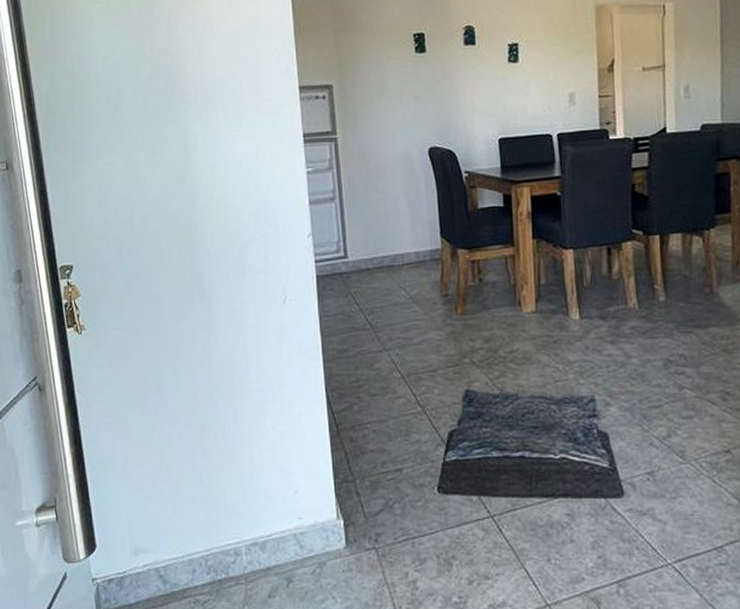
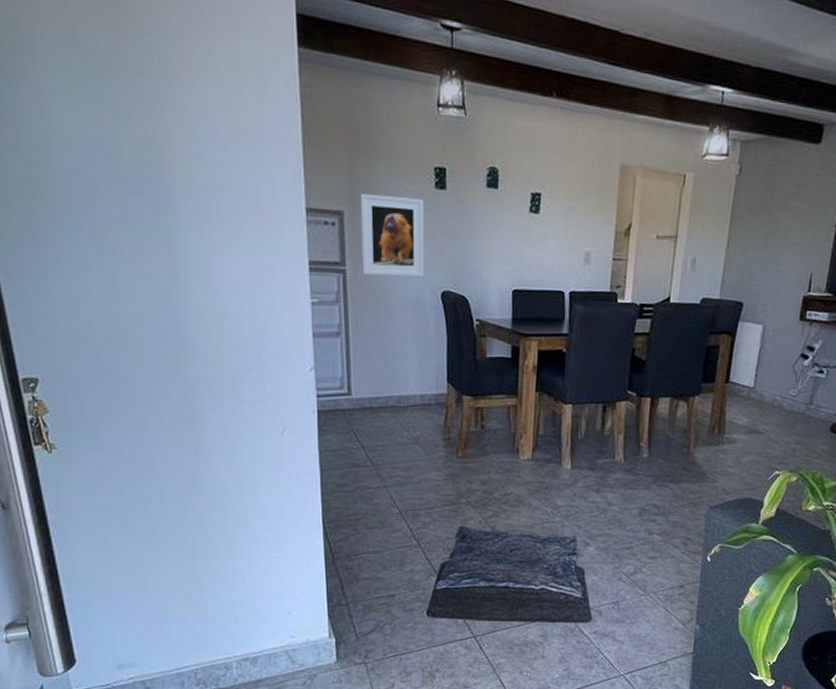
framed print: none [347,64,410,141] -> present [360,193,425,277]

